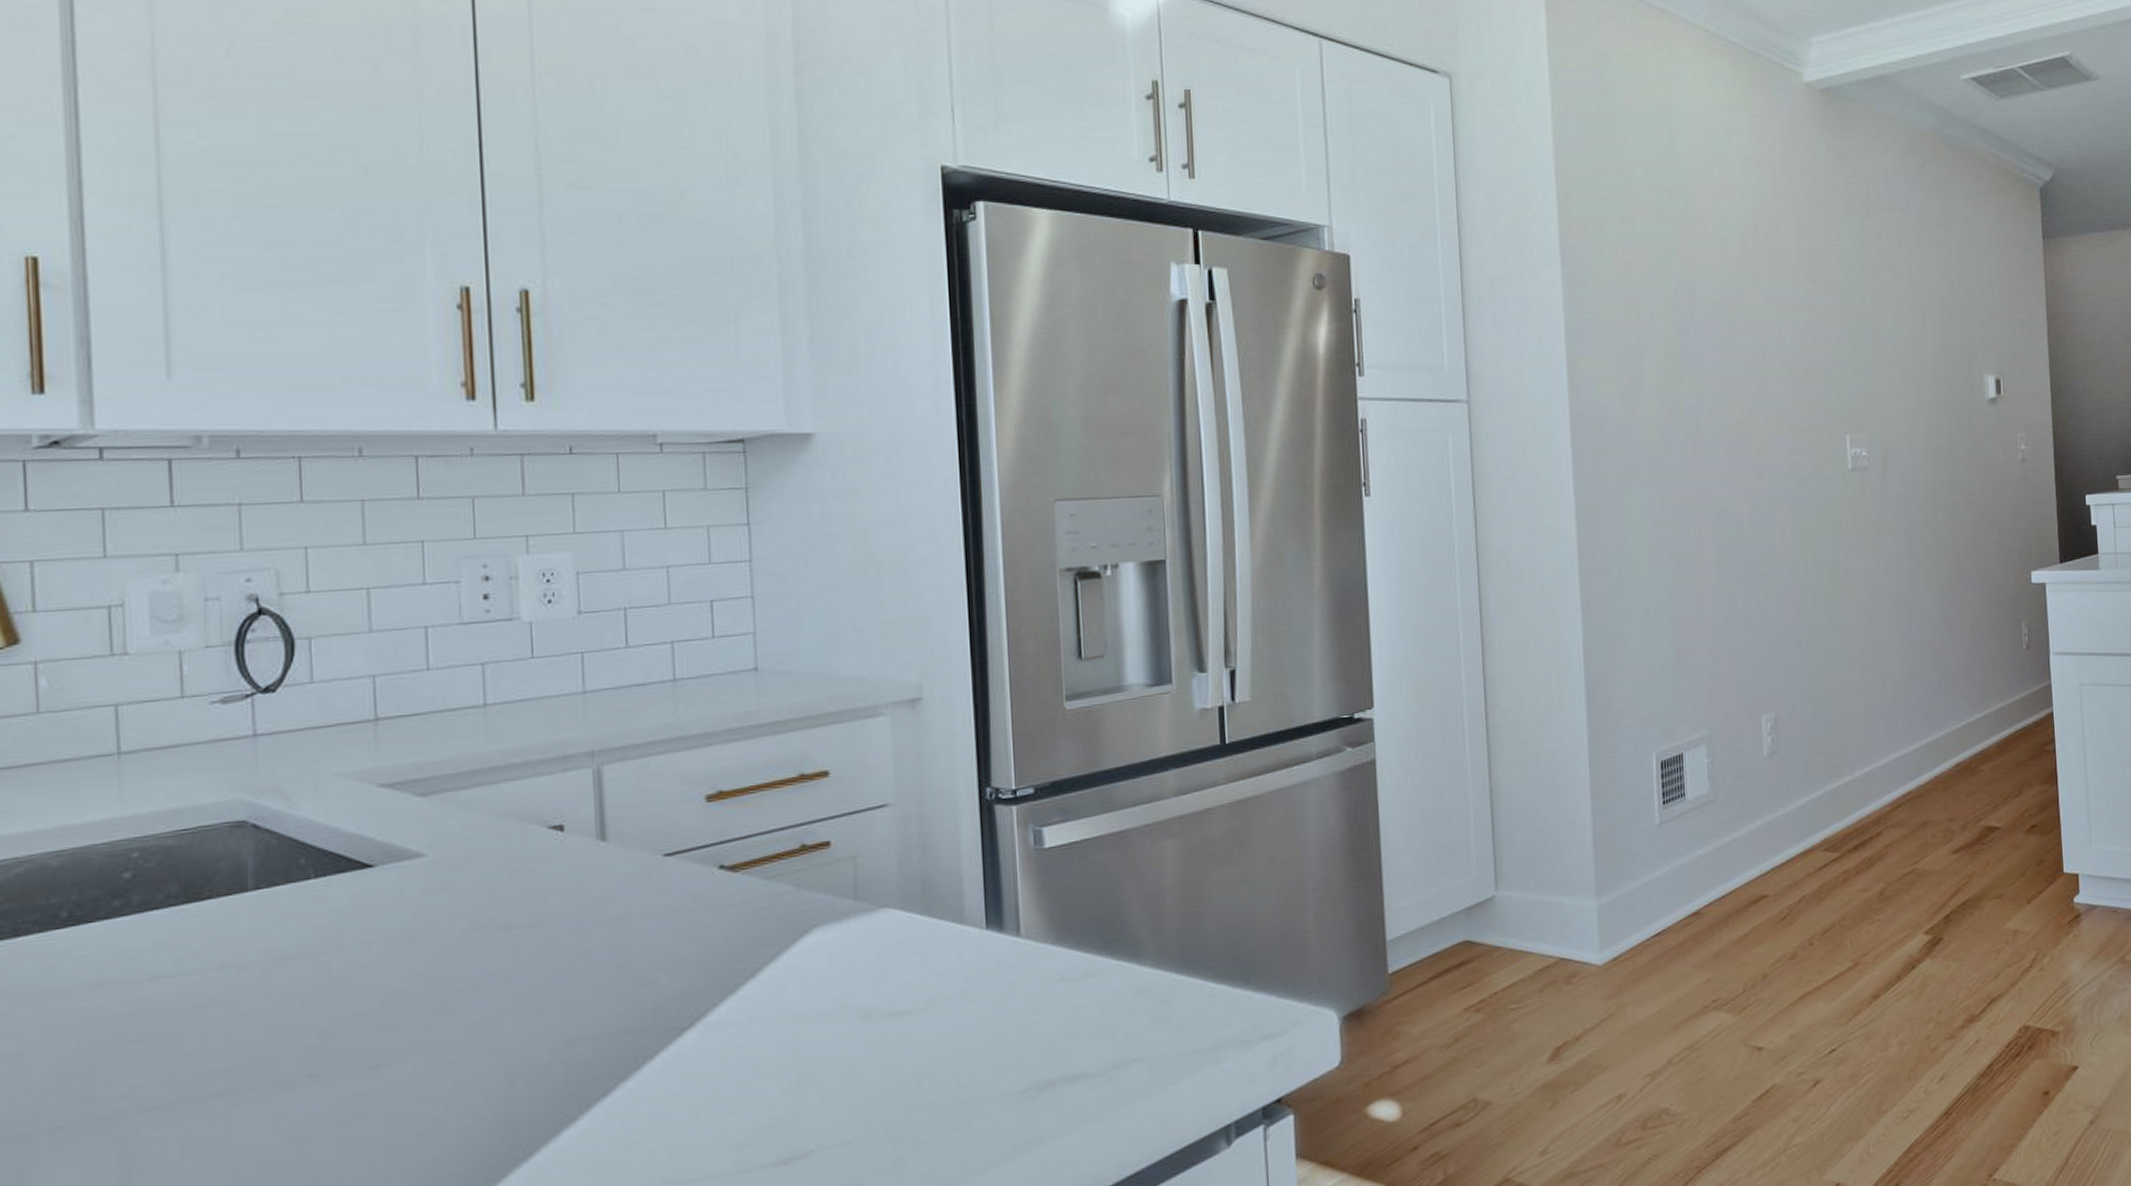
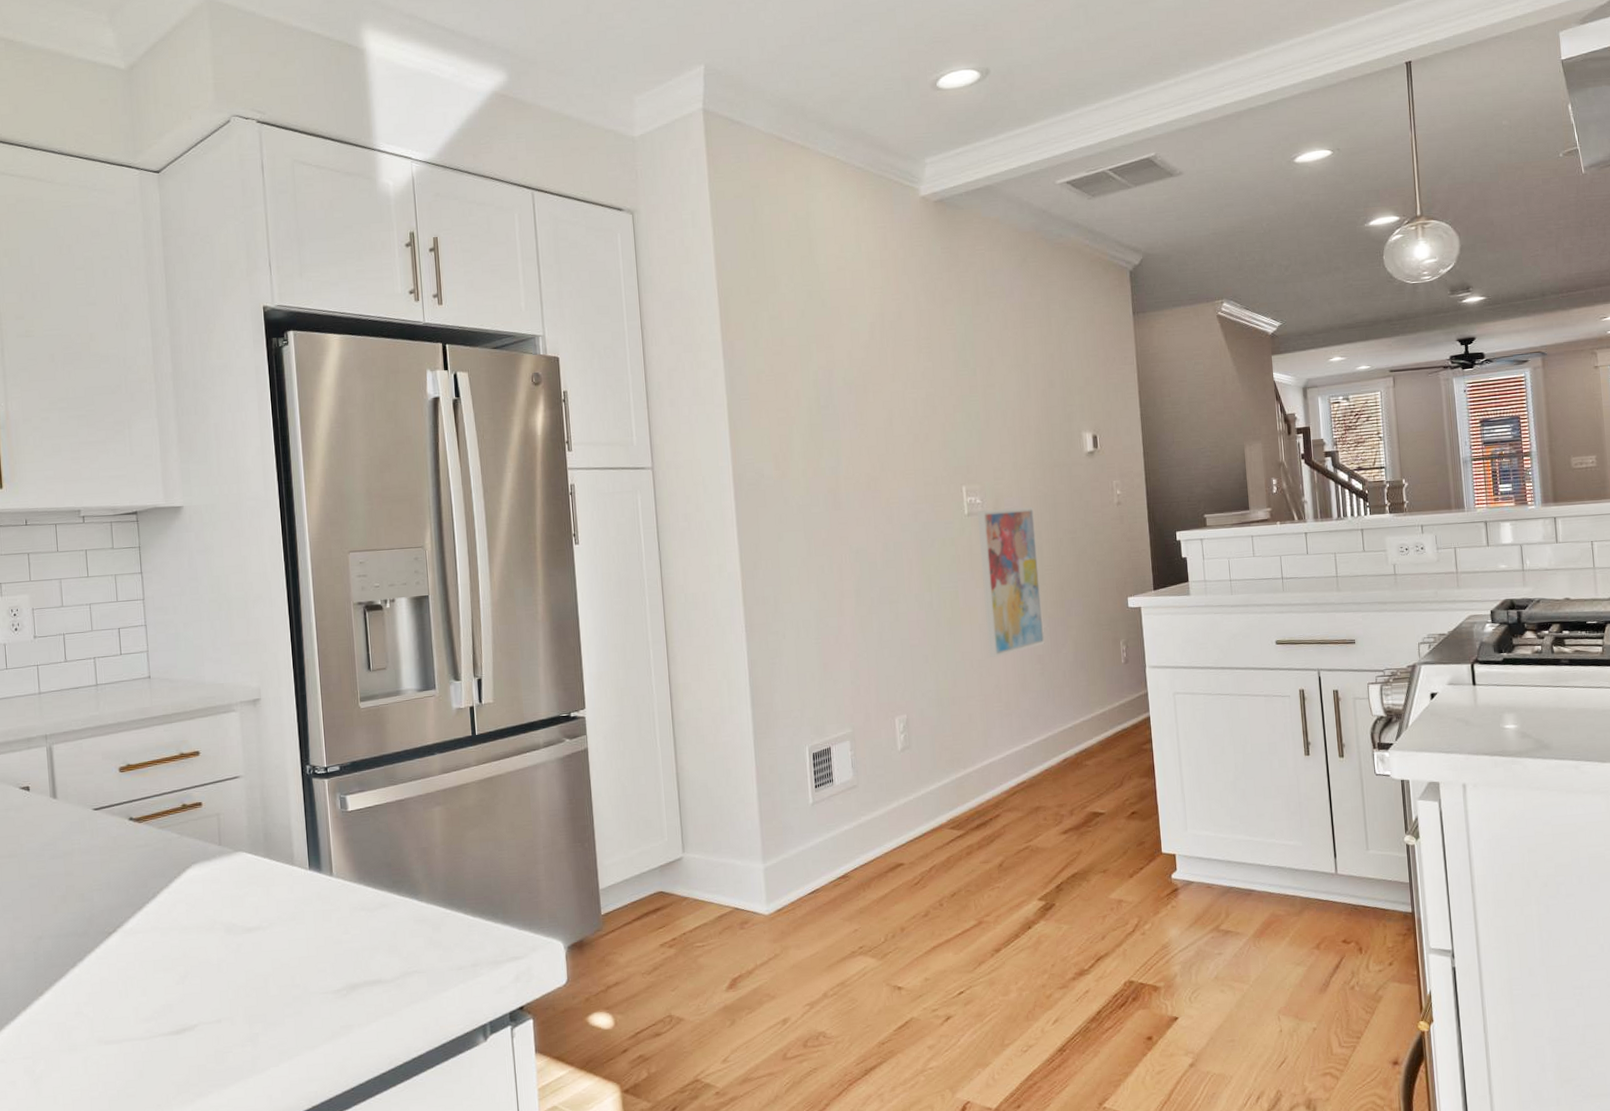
wall art: none [1863,462,1938,642] -> present [977,507,1046,657]

